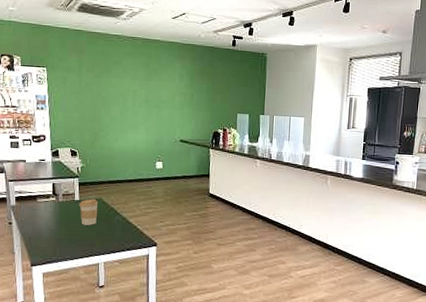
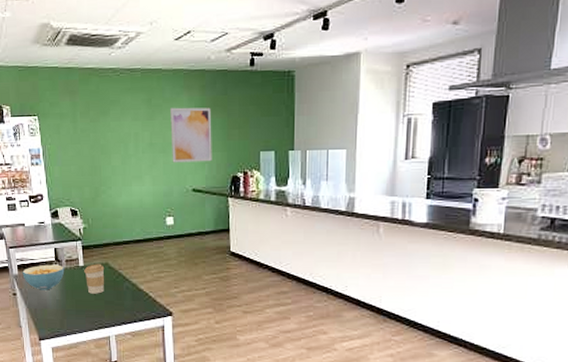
cereal bowl: none [19,197,61,221] -> present [22,264,65,290]
wall art: none [164,72,199,119] -> present [170,107,212,163]

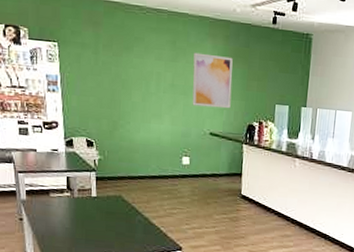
cereal bowl: present [22,264,65,290] -> none [31,192,76,218]
coffee cup: present [84,263,105,294] -> none [96,195,118,225]

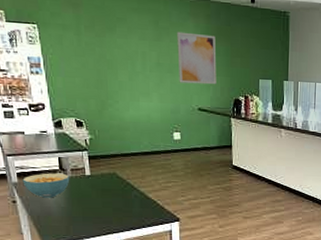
cereal bowl: none [31,192,76,218] -> present [22,173,70,198]

